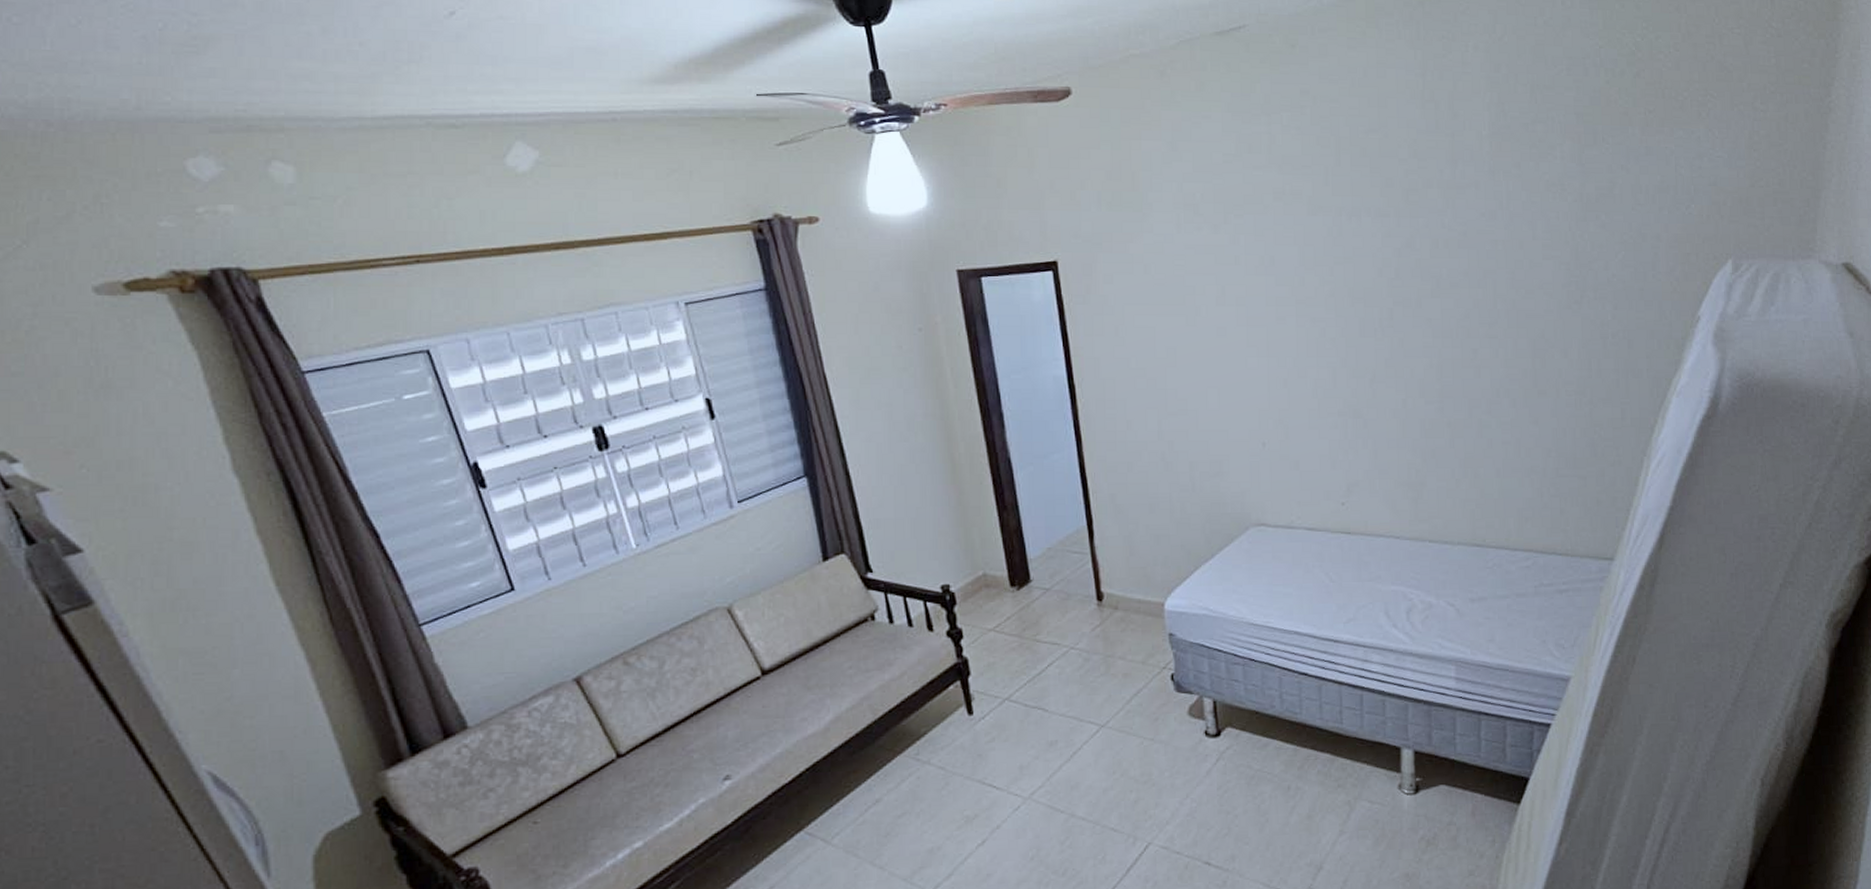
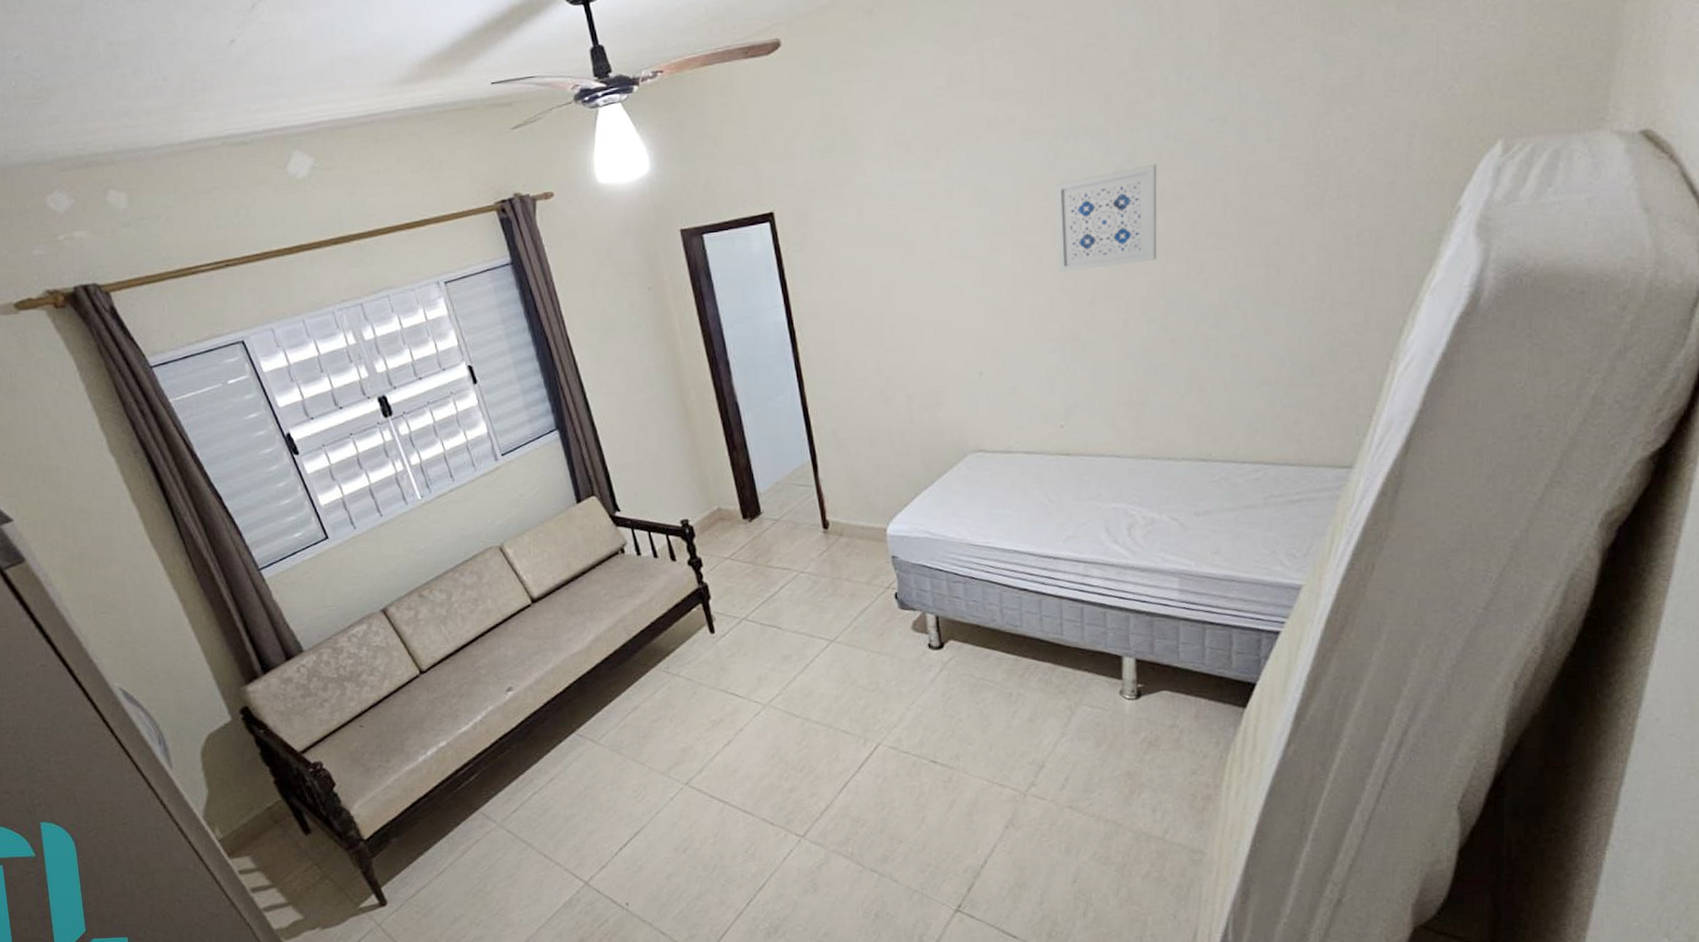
wall art: none [1338,250,1434,348] -> present [1055,163,1157,273]

